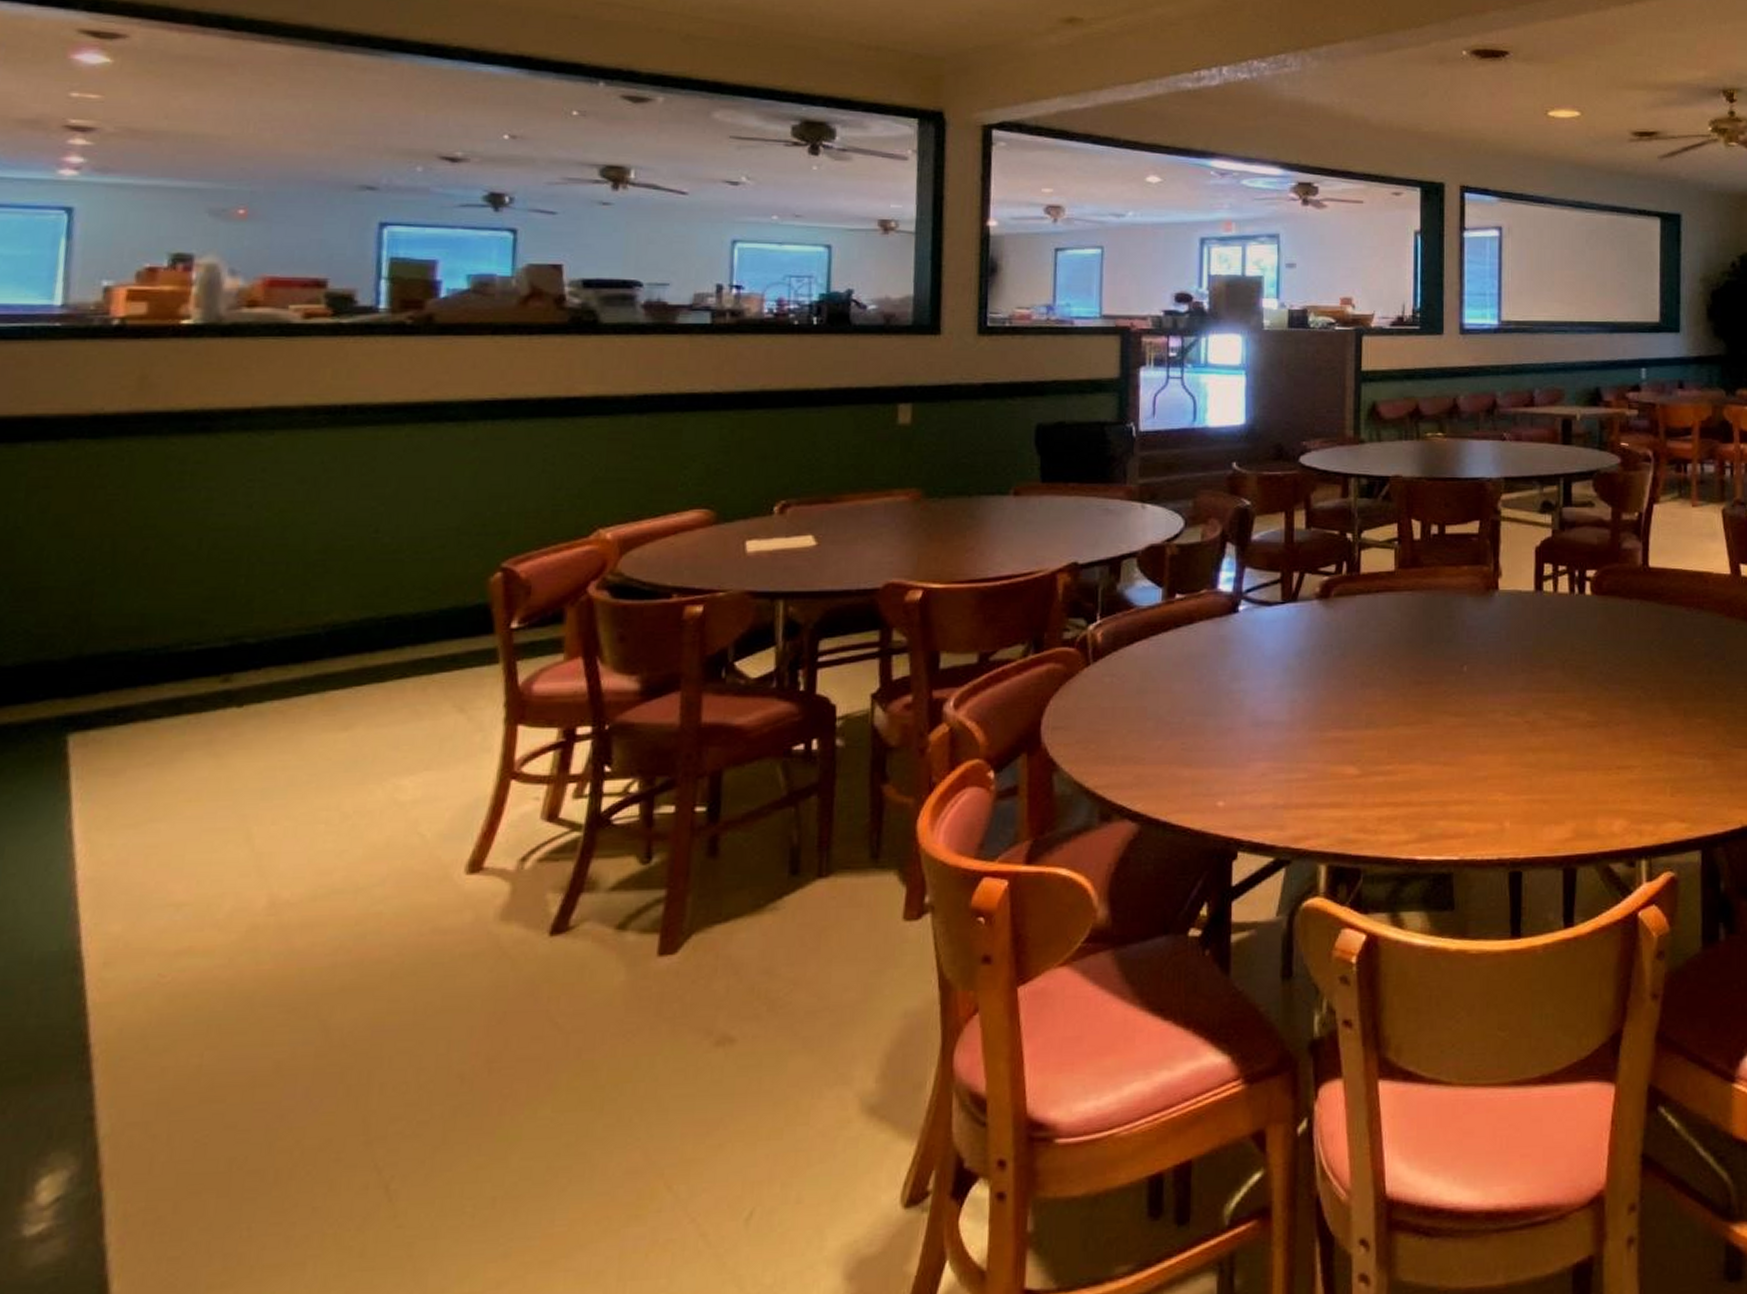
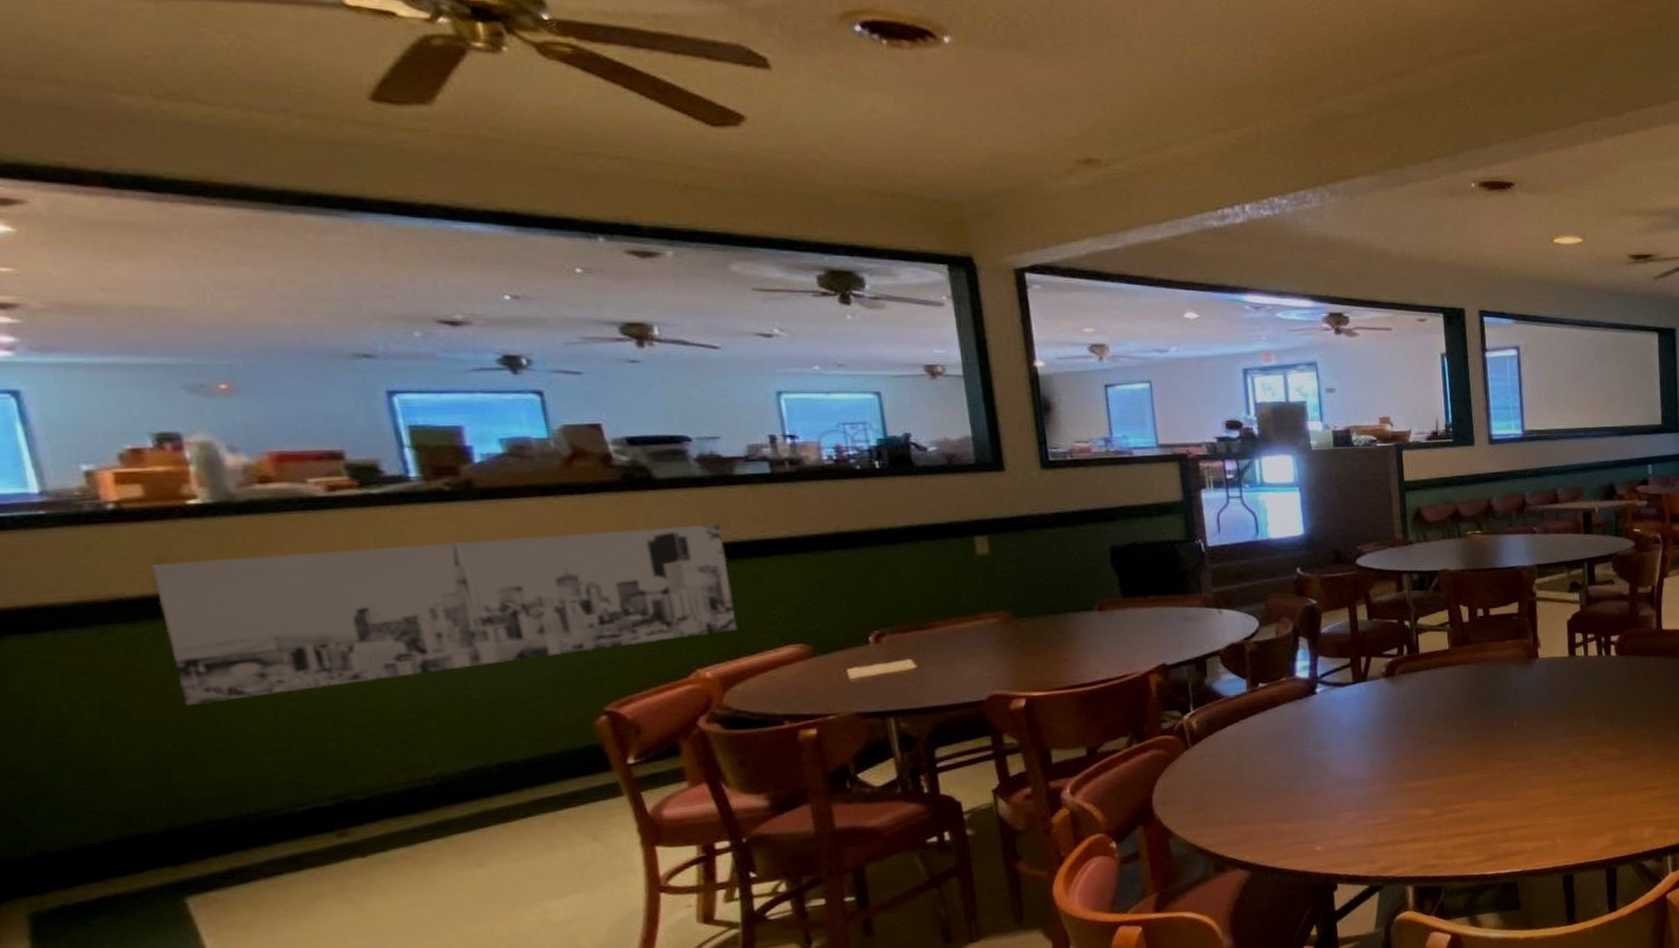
wall art: none [123,373,652,527] -> present [152,523,738,705]

